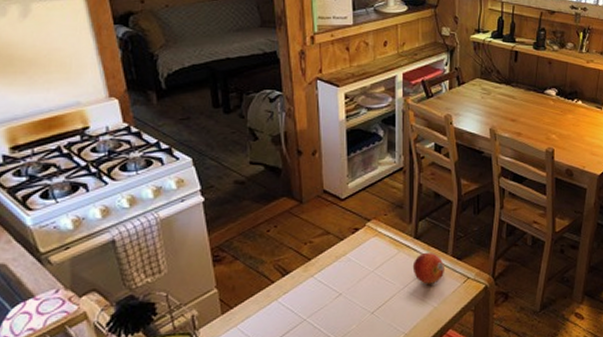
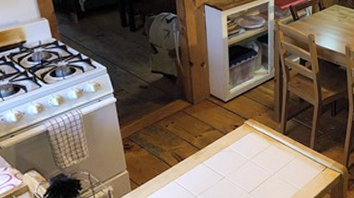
fruit: present [412,252,444,285] -> none [281,146,307,172]

